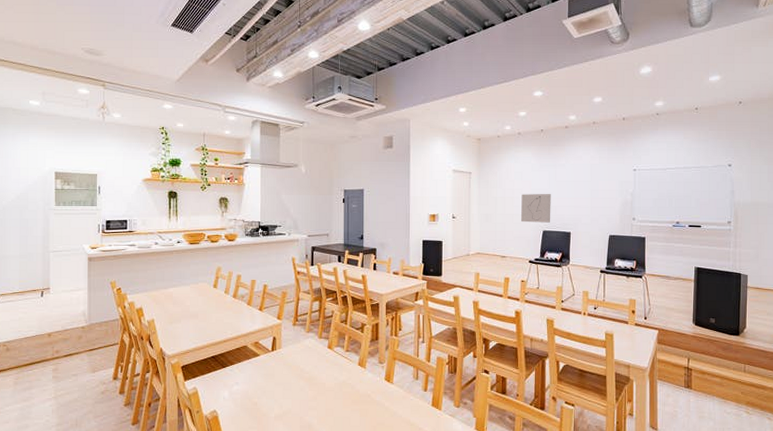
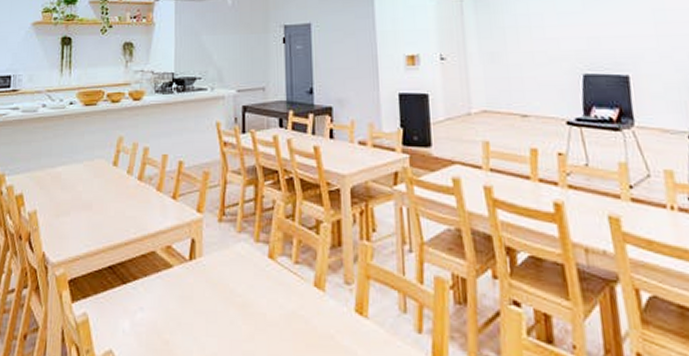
wall art: present [521,193,551,223] -> none [542,17,595,63]

